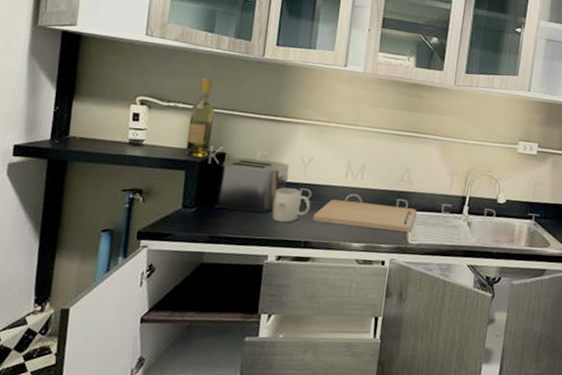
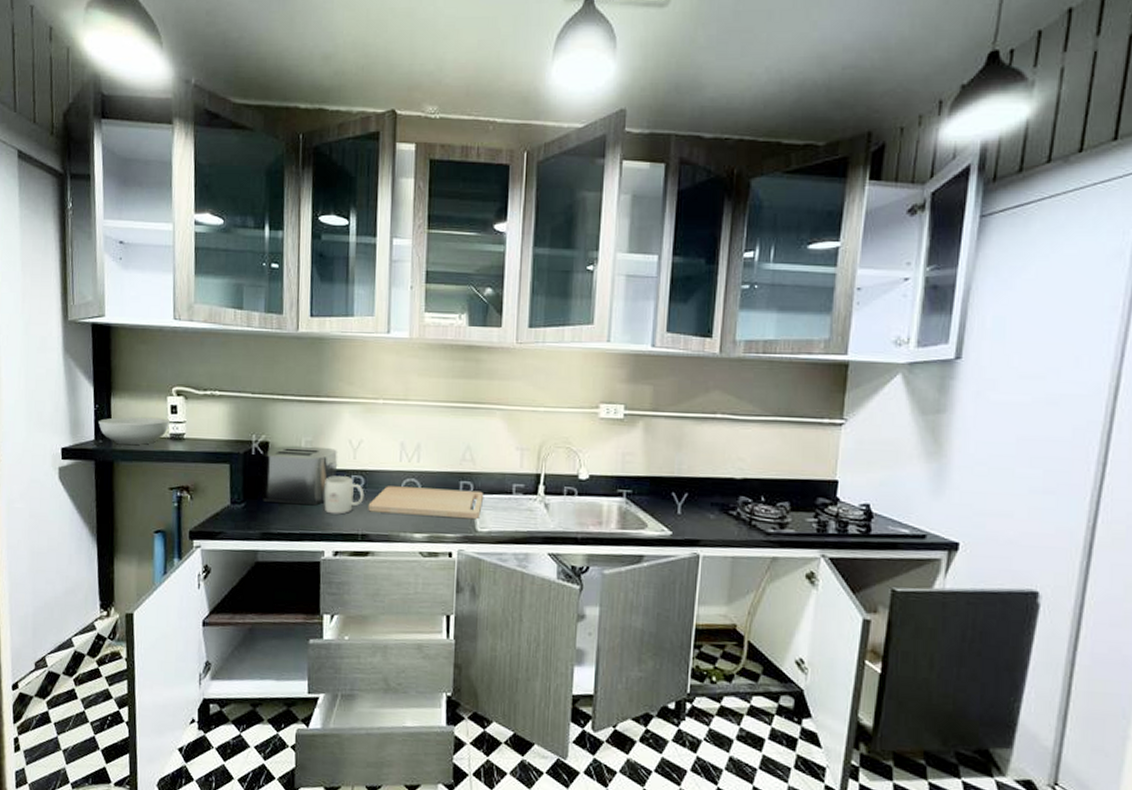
bowl: none [56,120,132,148] -> present [99,417,171,446]
bottle: present [185,79,215,158] -> none [227,362,253,448]

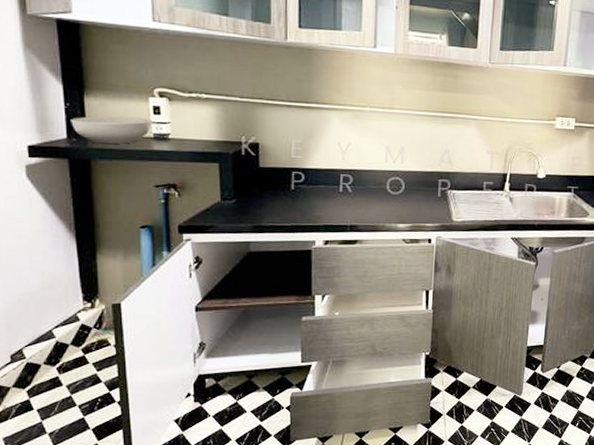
toaster: present [261,446,338,506] -> none [251,147,328,201]
mug: present [324,476,365,515] -> none [314,174,353,209]
cutting board: present [368,486,483,520] -> none [356,183,458,212]

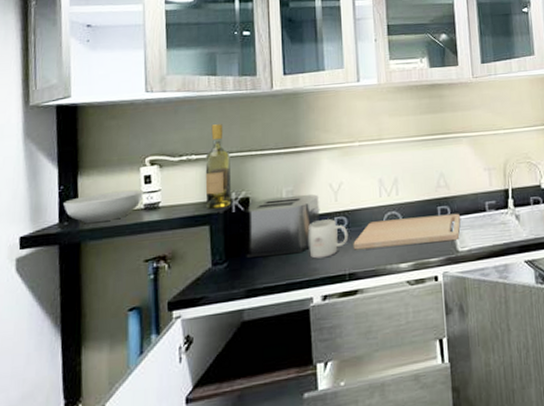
bottle: none [215,66,242,149] -> present [205,124,232,209]
toaster: none [251,147,328,201] -> present [241,194,320,258]
mug: none [314,174,353,209] -> present [308,219,349,259]
cutting board: none [356,183,458,212] -> present [353,213,461,250]

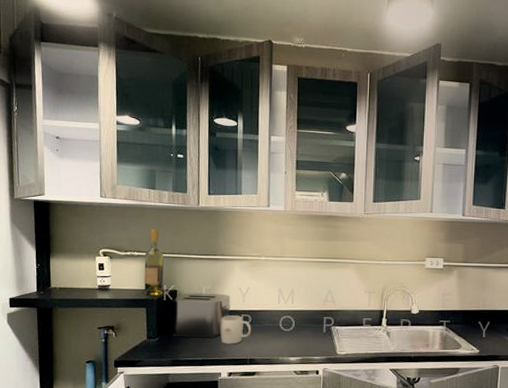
bowl: present [63,189,145,224] -> none [40,273,99,295]
cutting board: present [353,213,461,250] -> none [254,322,341,346]

